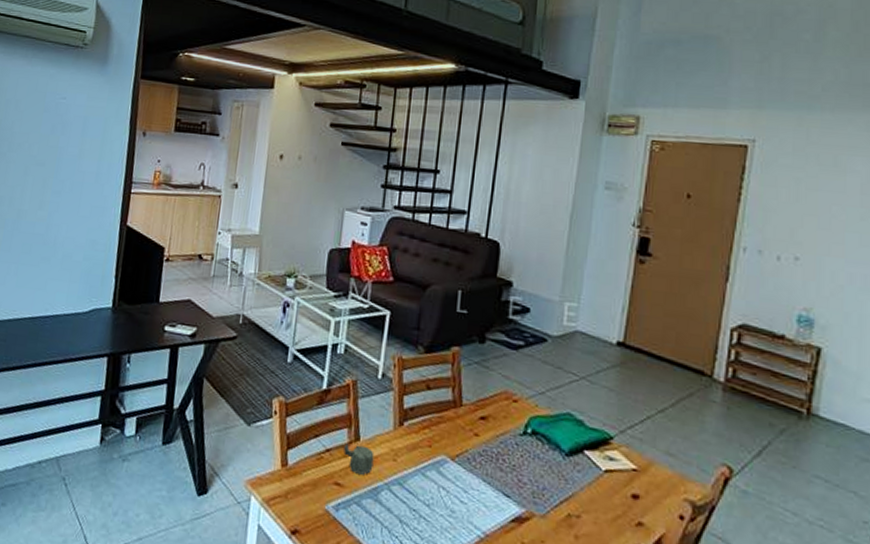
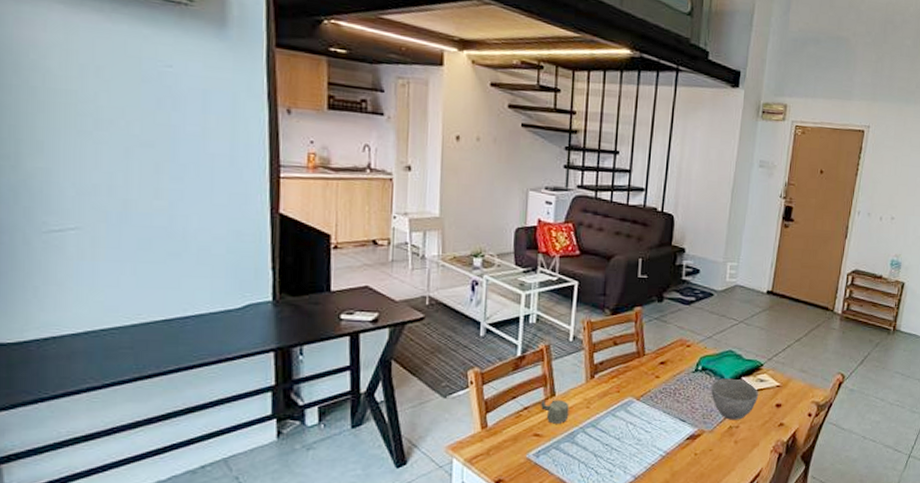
bowl: none [543,448,608,508] -> present [711,378,759,420]

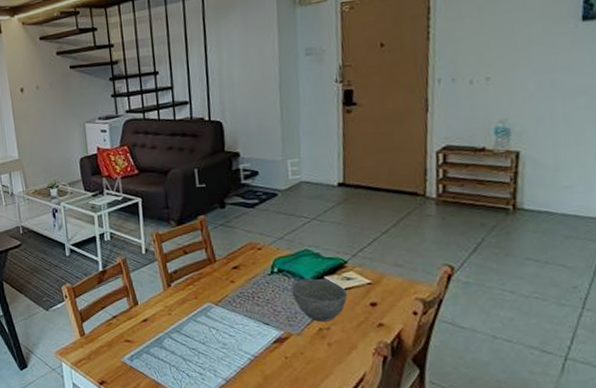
cup: present [541,400,569,424] -> none [127,308,154,331]

